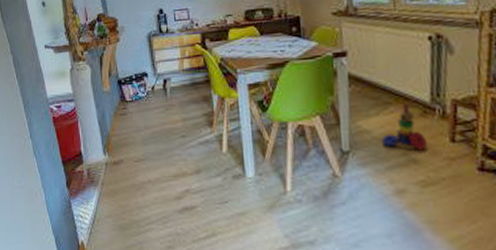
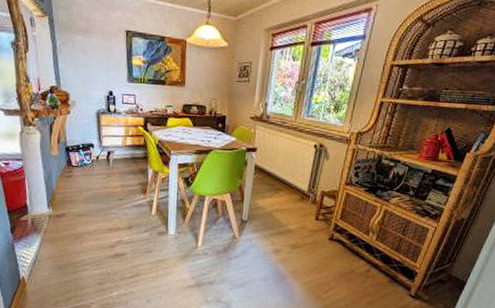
stacking toy: present [382,102,429,151] -> none [271,190,301,224]

